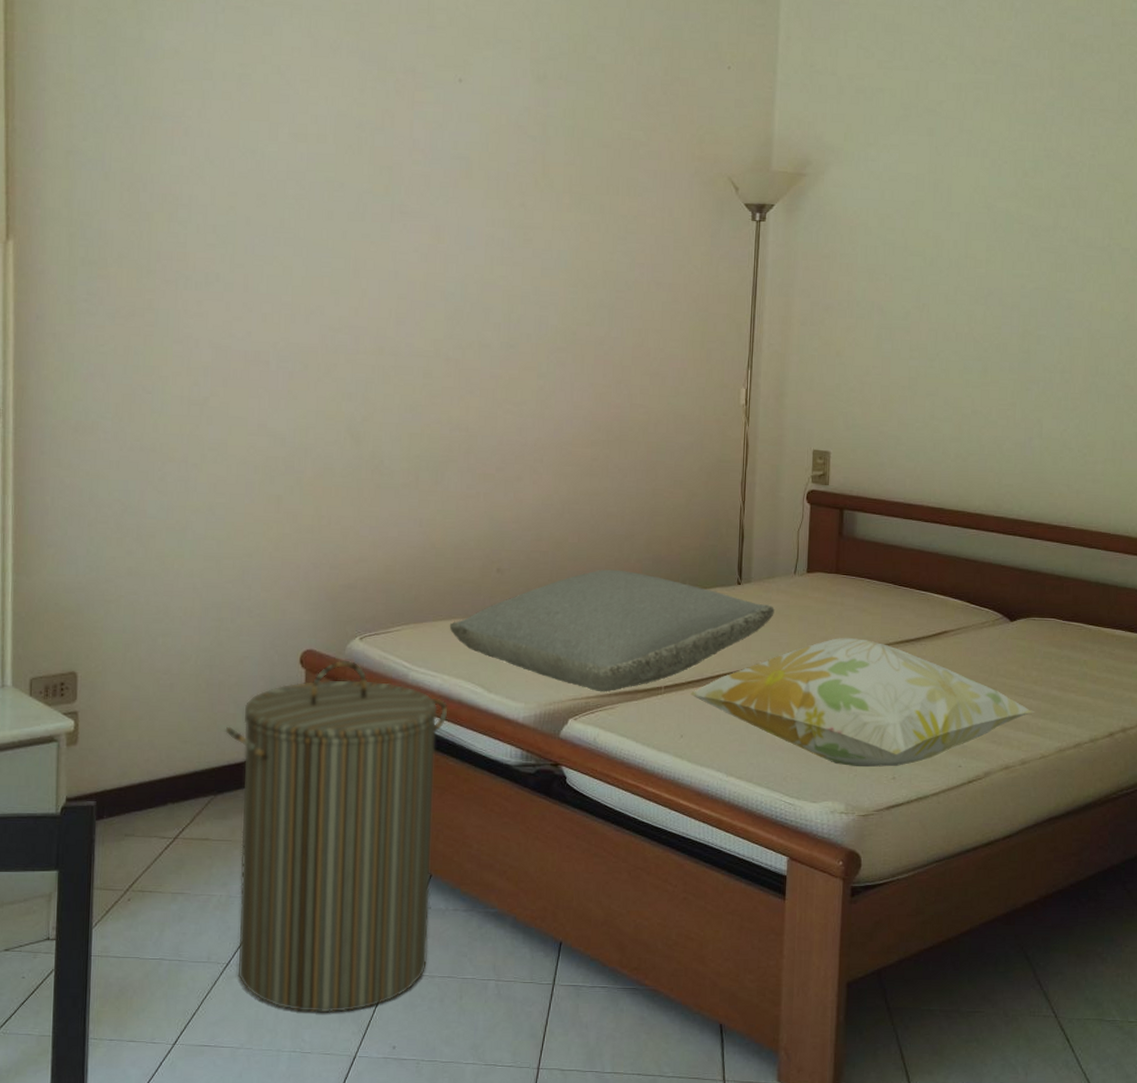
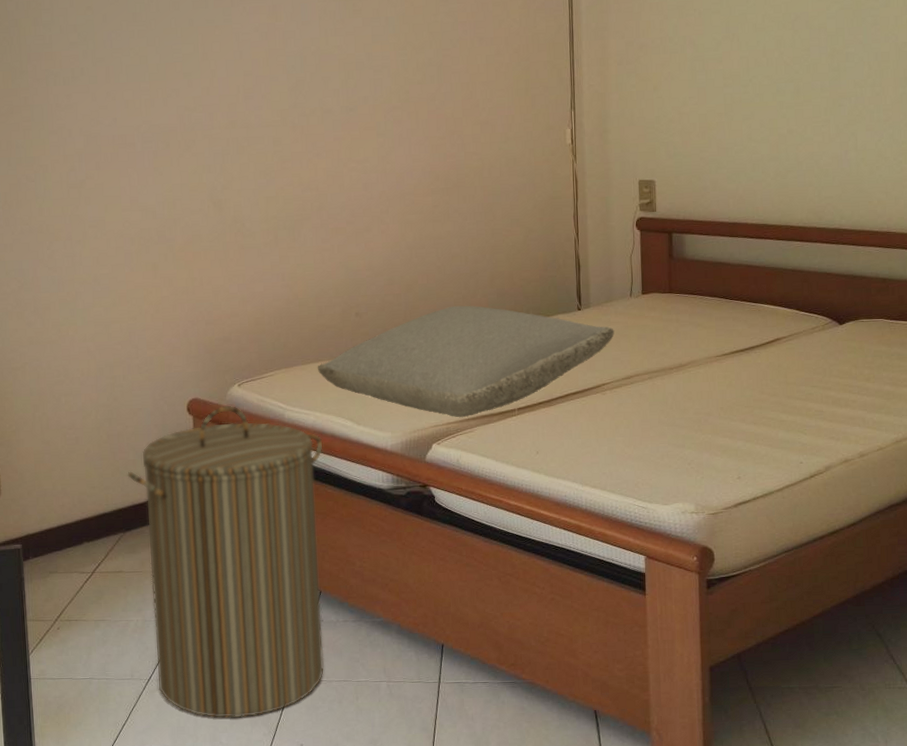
decorative pillow: present [690,637,1035,767] -> none [542,351,870,470]

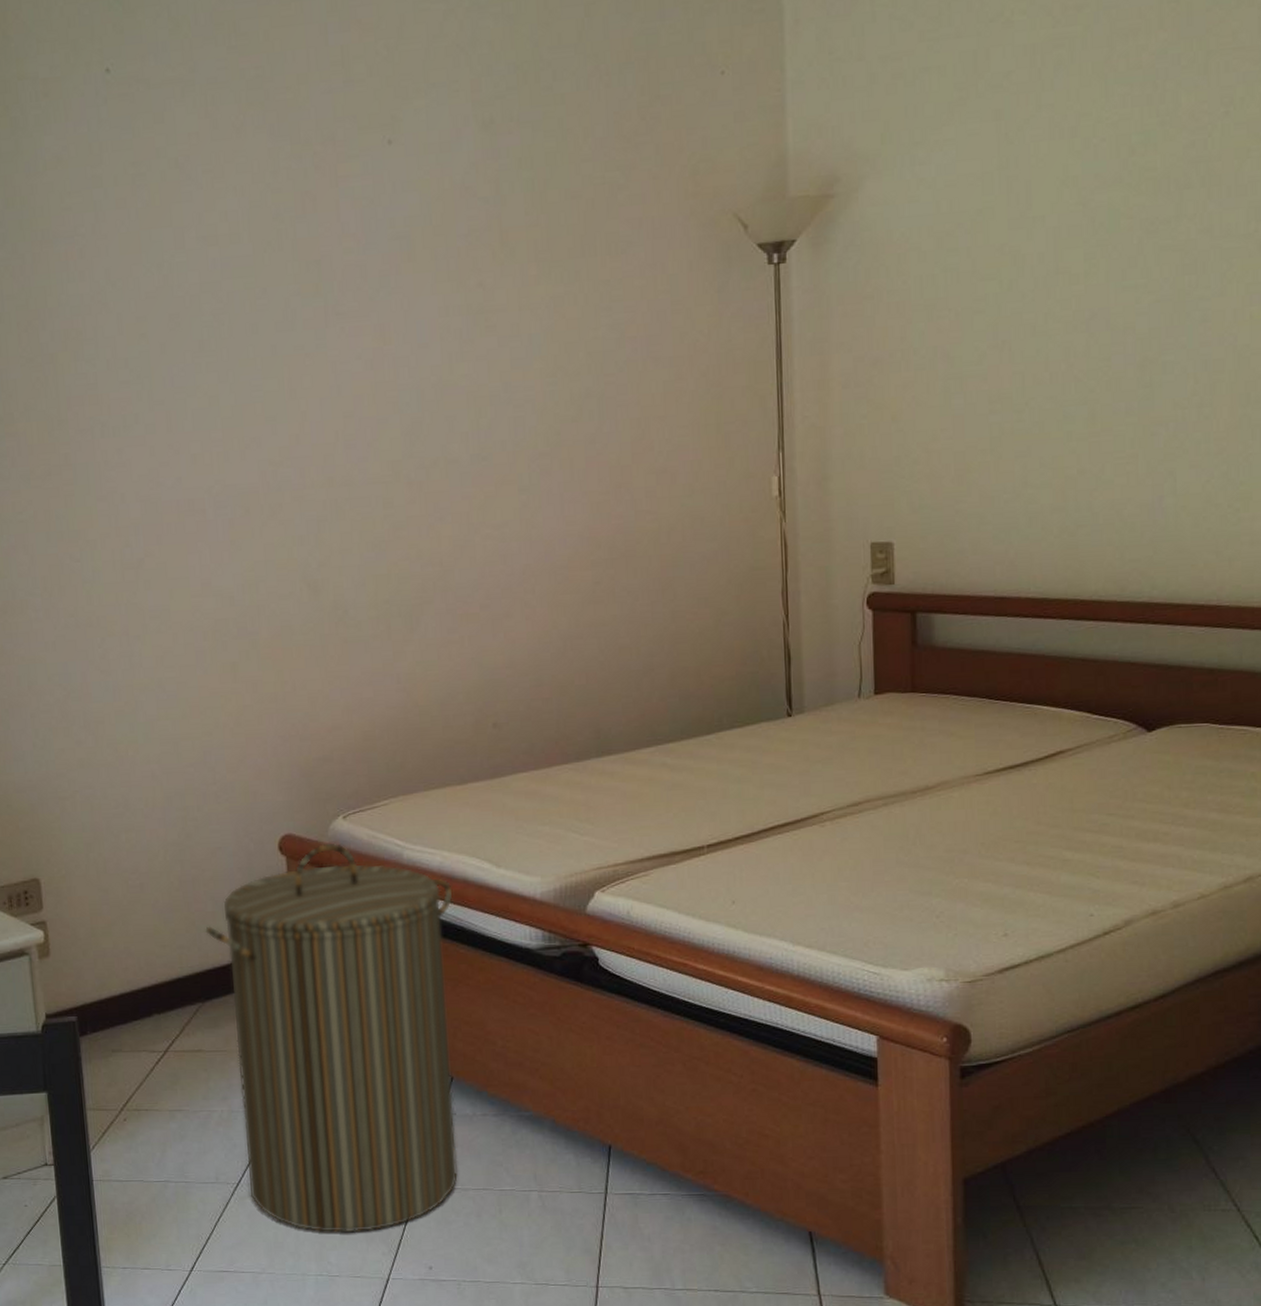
pillow: present [317,305,614,418] -> none [444,712,837,858]

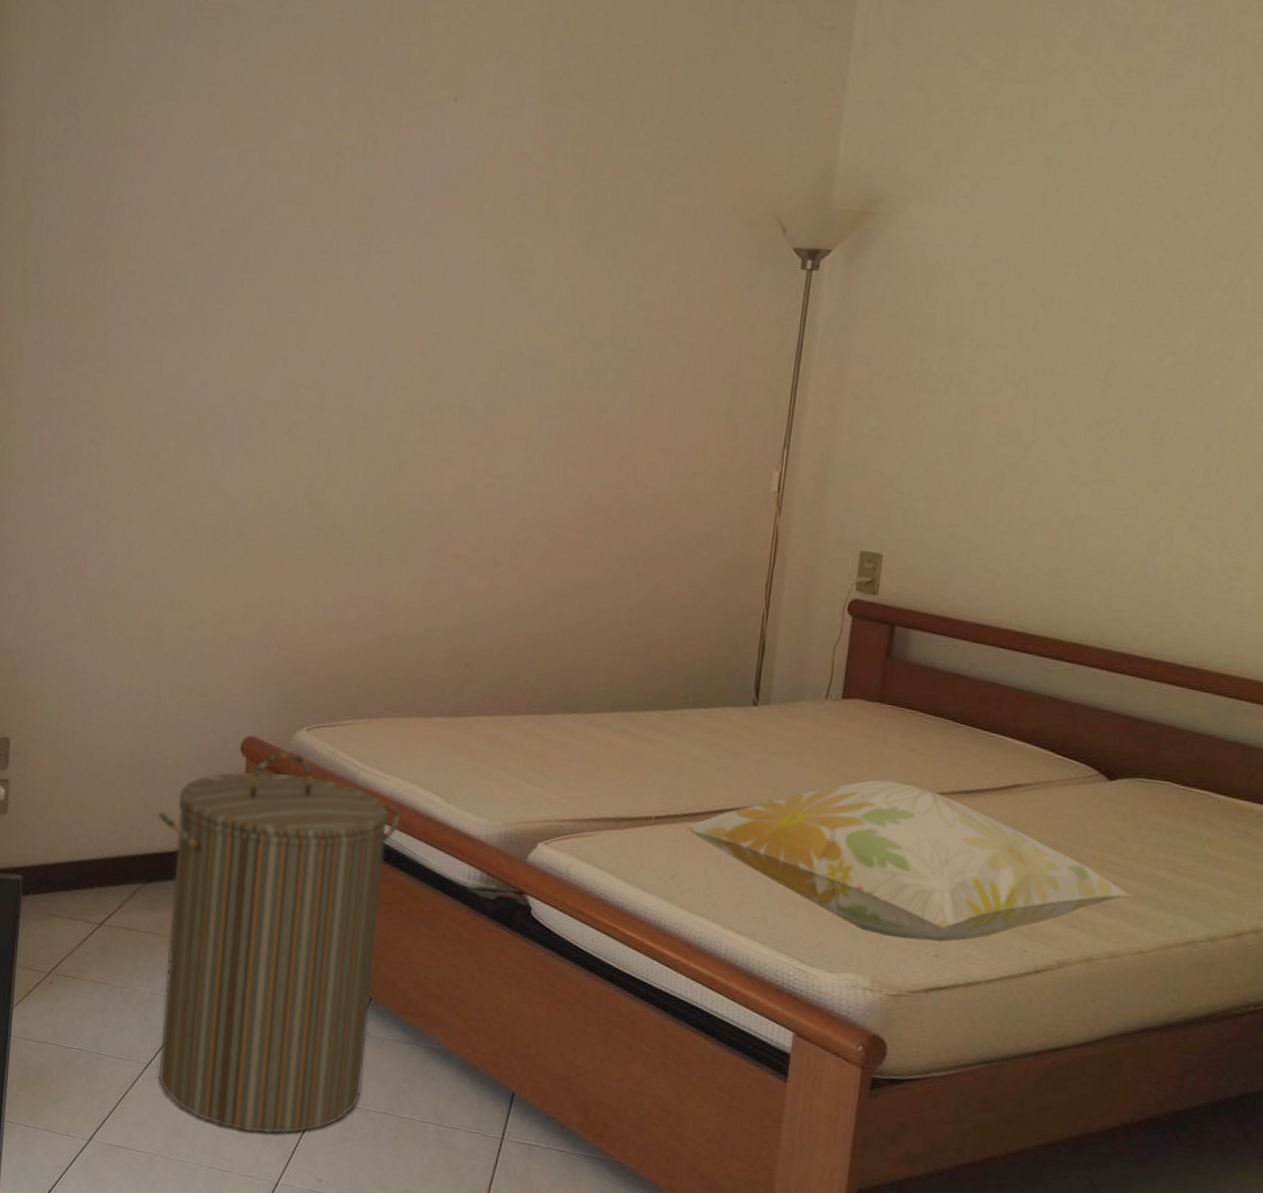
decorative pillow: none [739,768,1189,924] -> present [686,779,1134,943]

